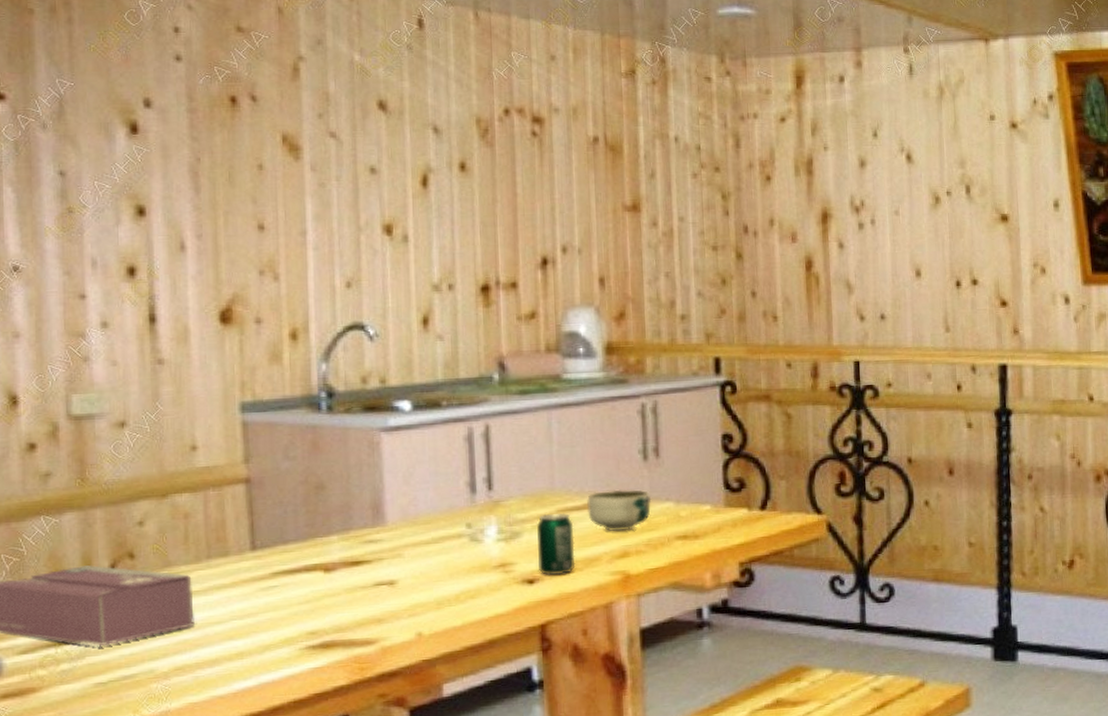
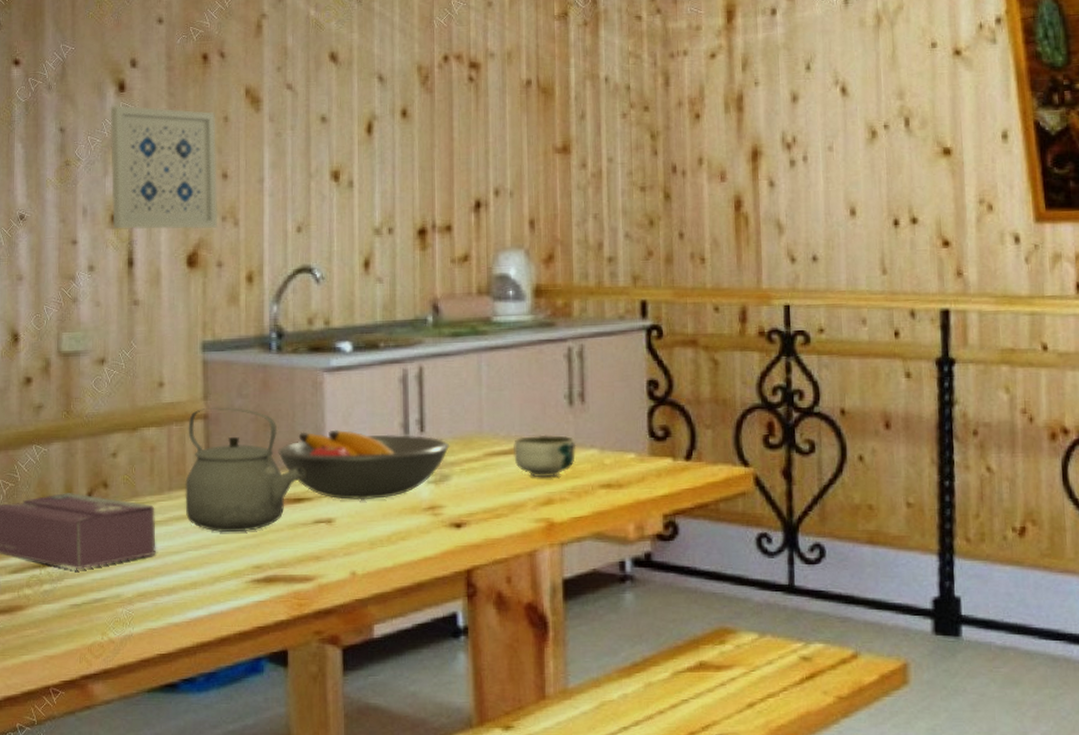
wall art: none [121,149,255,284] -> present [110,105,218,230]
tea kettle: none [226,470,364,600] -> present [185,407,306,533]
fruit bowl: none [331,490,521,561] -> present [278,429,450,501]
beverage can: present [537,513,576,575] -> none [465,457,501,520]

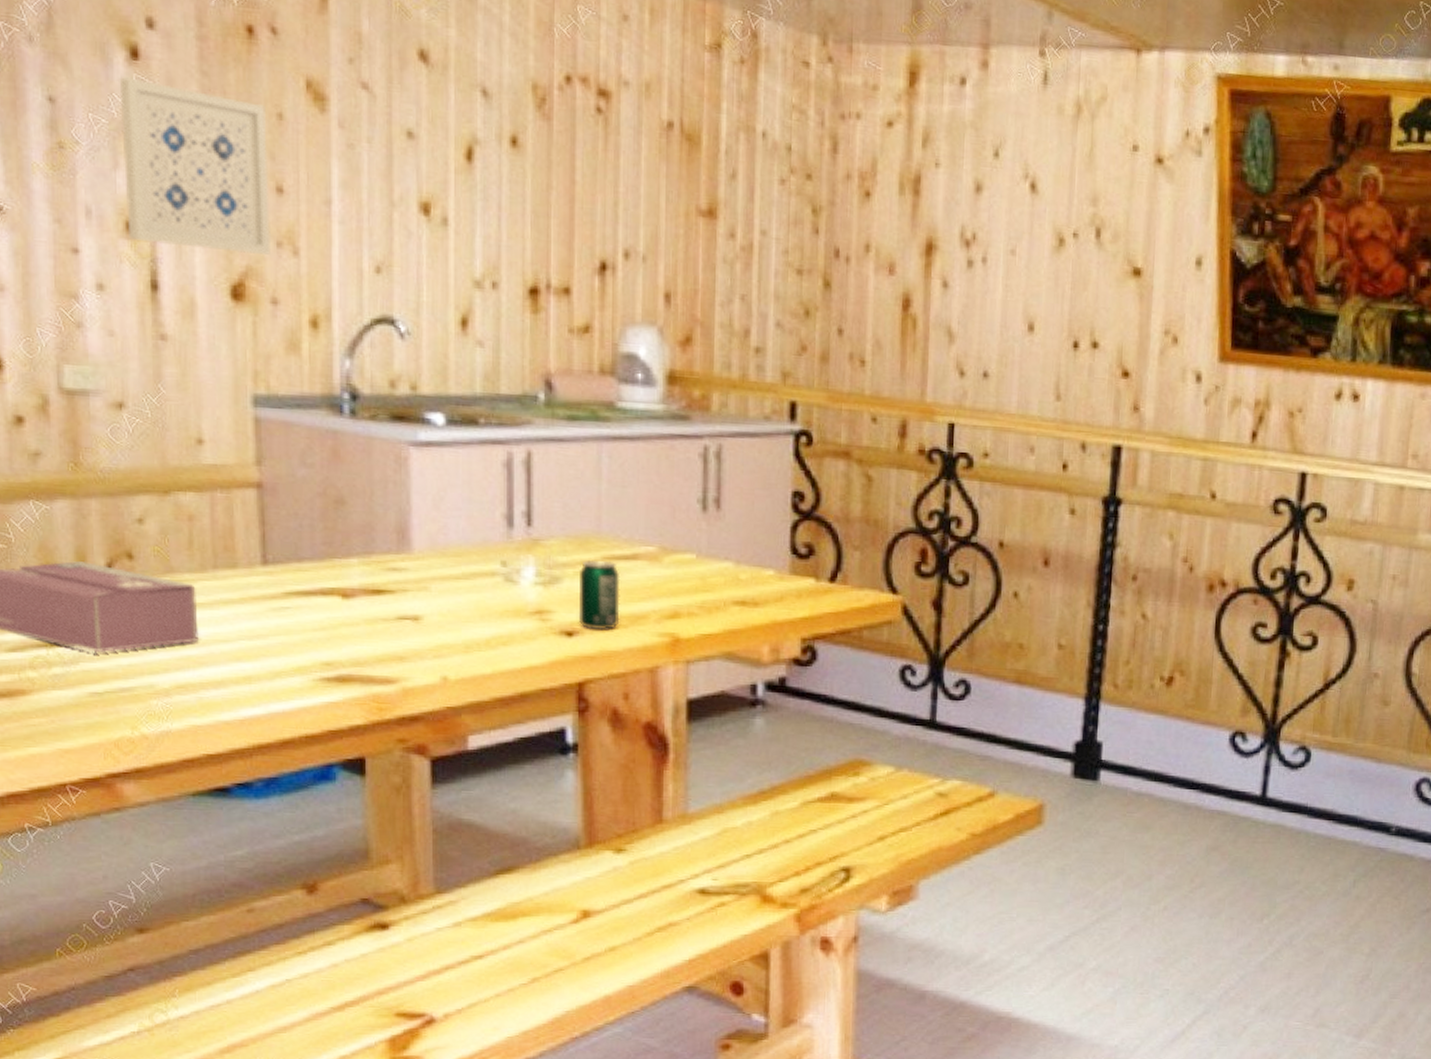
tea kettle: present [185,407,306,533] -> none [234,474,387,623]
fruit bowl: present [278,429,450,501] -> none [352,513,562,598]
beverage can: none [465,457,501,520] -> present [579,560,620,630]
bowl: present [514,434,576,477] -> none [637,541,709,588]

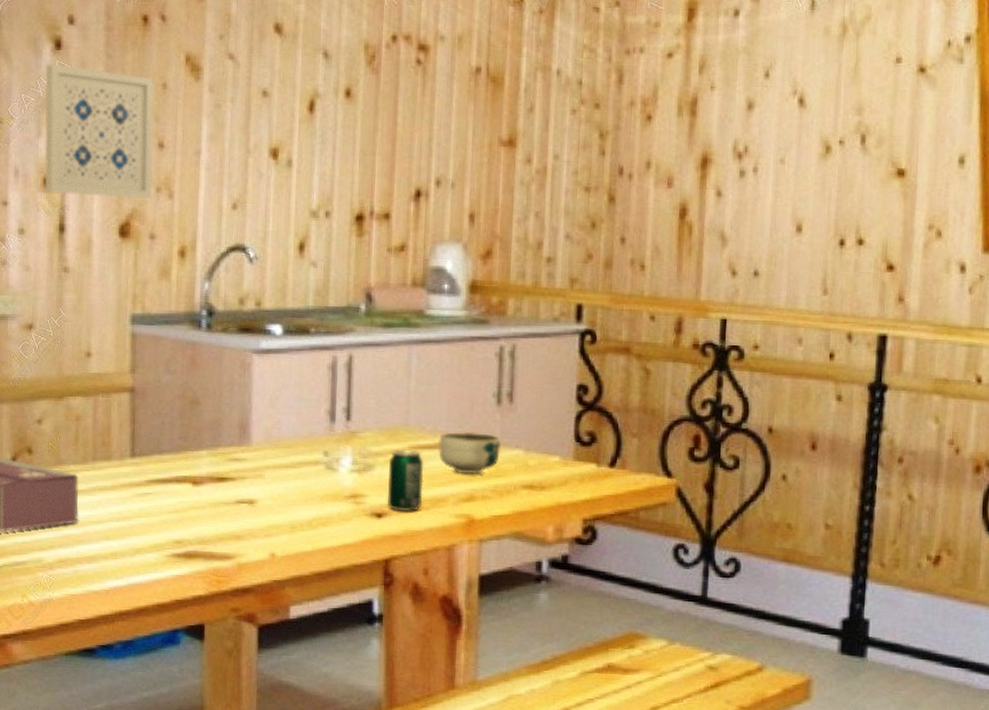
bowl: none [637,541,709,588] -> present [438,431,502,474]

